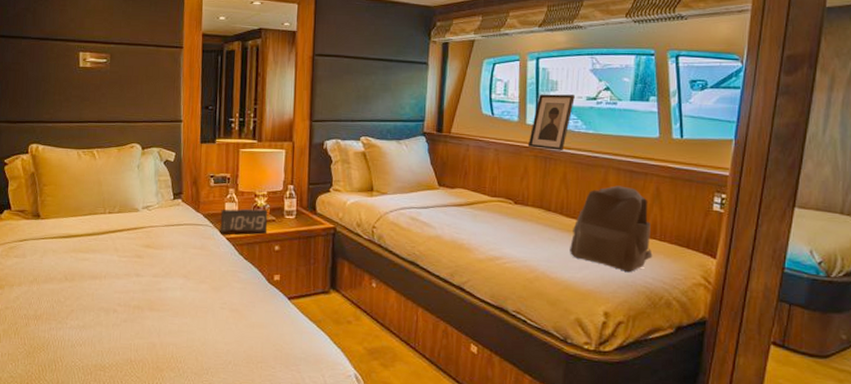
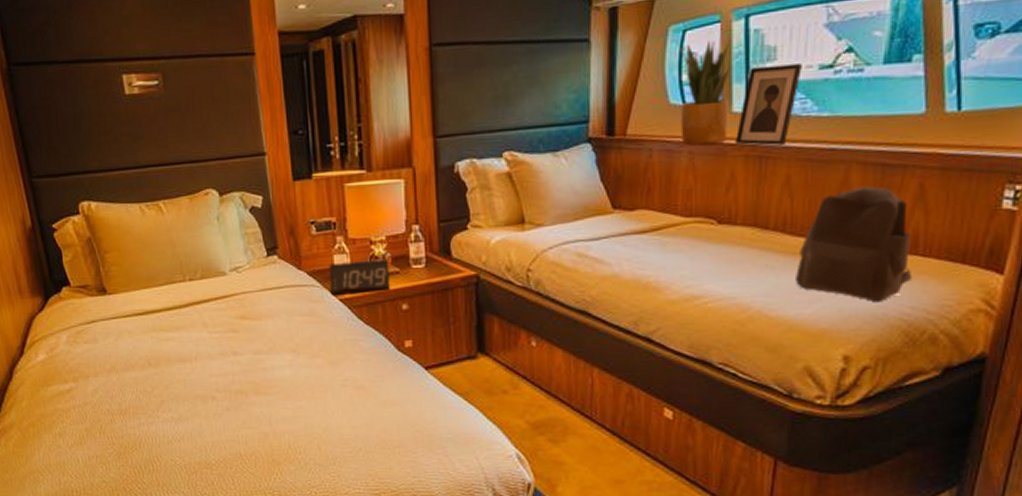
planter: none [489,71,527,146] -> present [679,37,732,146]

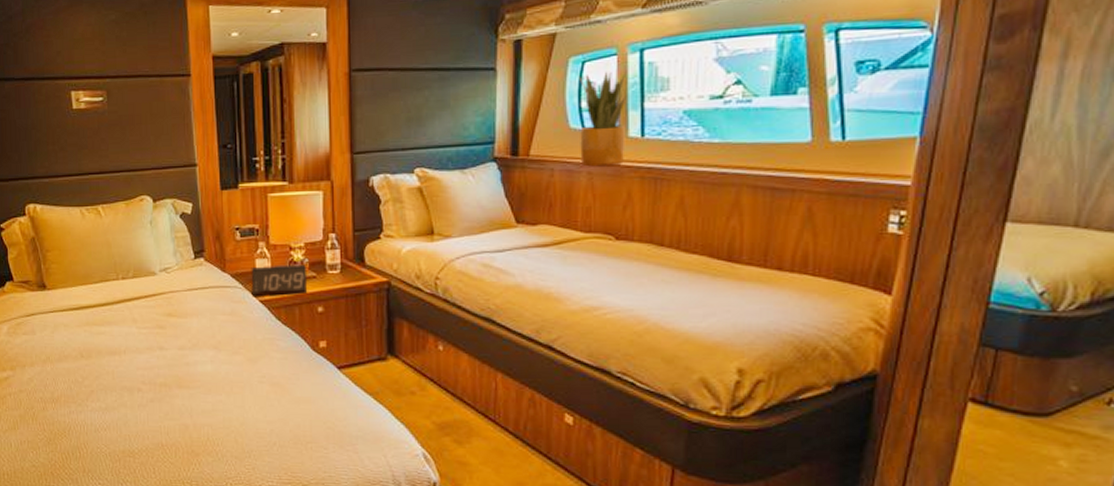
picture frame: present [734,64,802,146] -> none [631,94,693,168]
backpack: present [796,186,913,303] -> none [690,208,803,319]

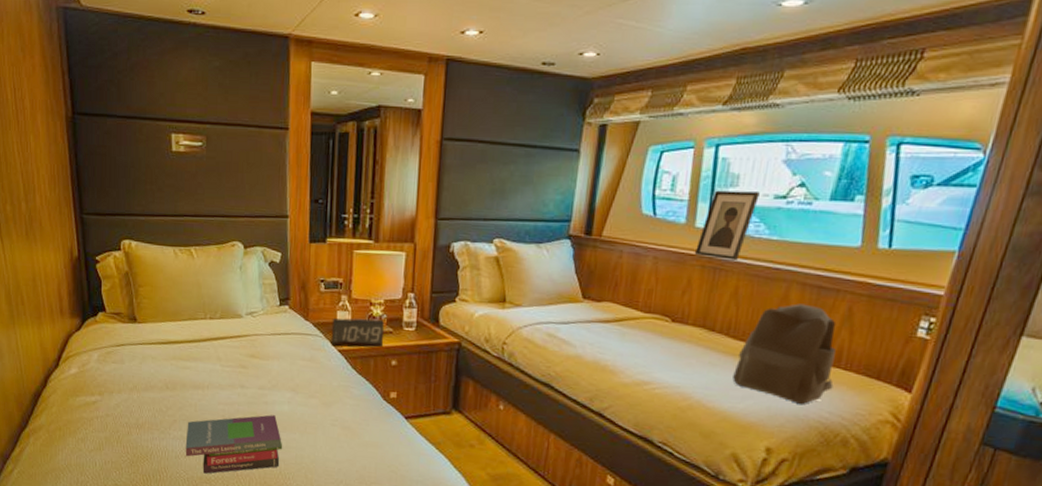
books: none [104,376,209,447] -> present [185,415,283,474]
planter: present [578,69,627,167] -> none [648,161,702,254]
picture frame: none [631,94,693,168] -> present [694,190,760,260]
backpack: none [690,208,803,319] -> present [732,303,837,405]

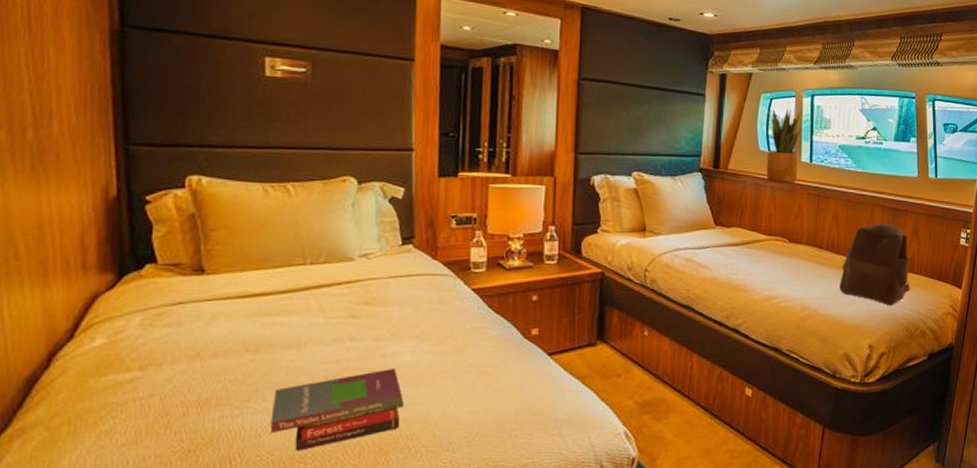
alarm clock: present [331,318,385,347] -> none [463,254,525,286]
planter: none [648,161,702,254] -> present [766,107,802,184]
picture frame: present [694,190,760,260] -> none [802,131,846,188]

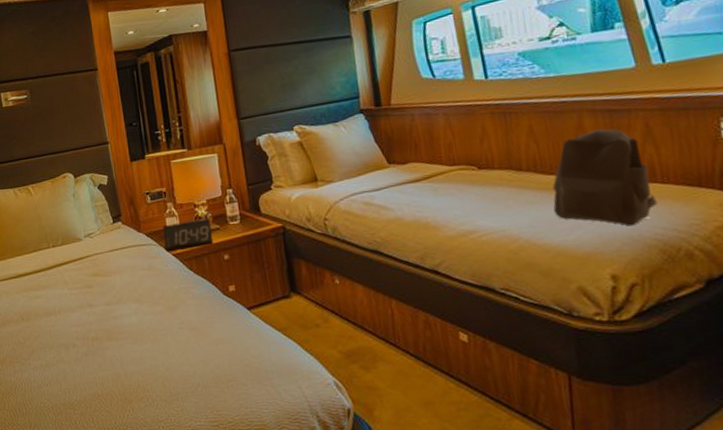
books: present [270,369,405,451] -> none [45,328,138,399]
alarm clock: none [463,254,525,286] -> present [162,218,214,252]
planter: present [766,107,802,184] -> none [422,25,474,110]

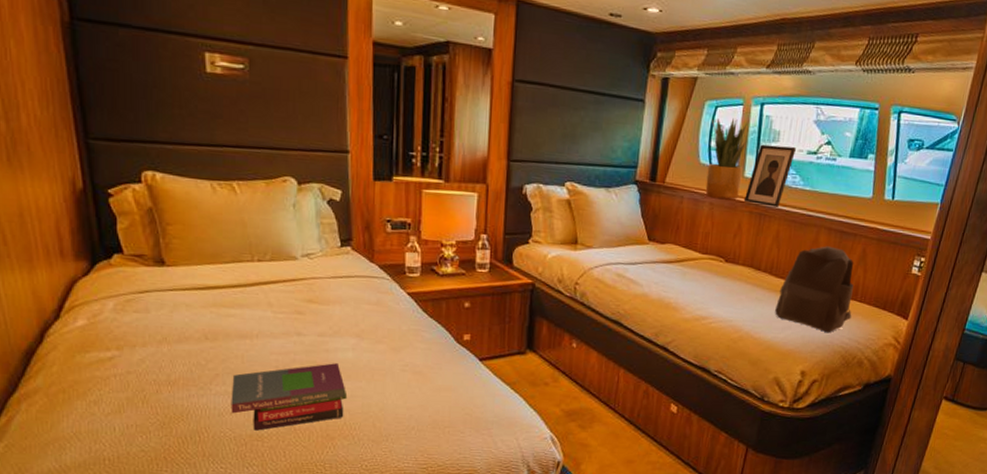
books: none [45,328,138,399] -> present [231,363,348,431]
alarm clock: present [162,218,214,252] -> none [399,259,457,290]
planter: none [422,25,474,110] -> present [705,117,750,201]
picture frame: none [480,38,526,105] -> present [743,144,796,207]

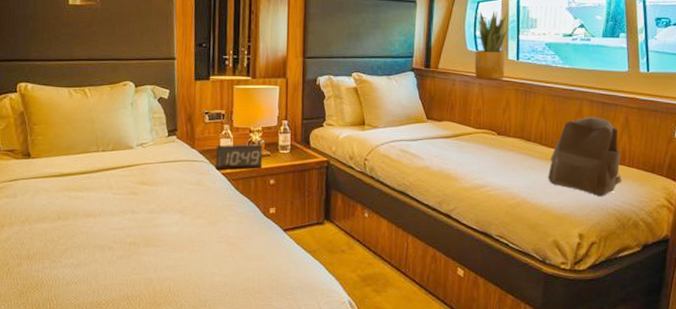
books: present [231,363,348,431] -> none [76,236,172,298]
alarm clock: none [399,259,457,290] -> present [215,144,263,171]
picture frame: present [743,144,796,207] -> none [509,31,552,84]

